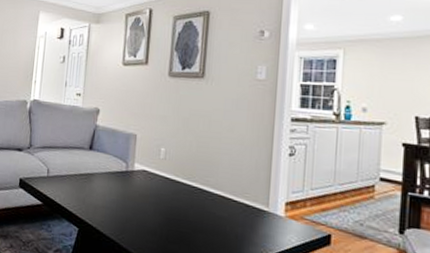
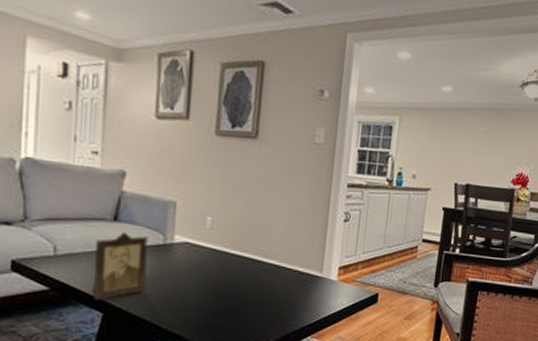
photo frame: none [71,159,114,217] -> present [92,232,148,300]

